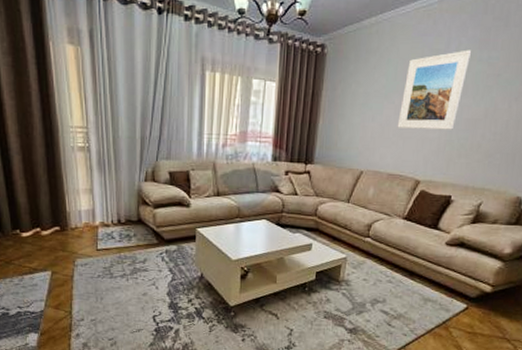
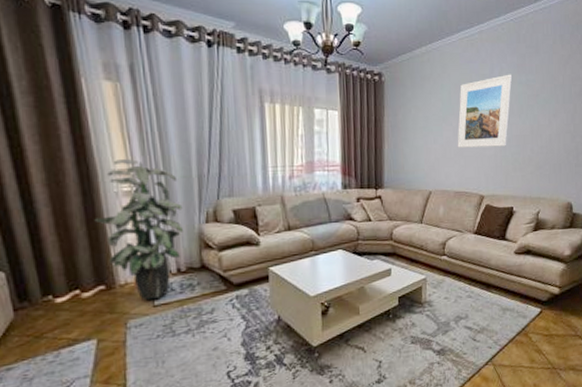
indoor plant: none [54,118,126,244] -> present [94,159,184,301]

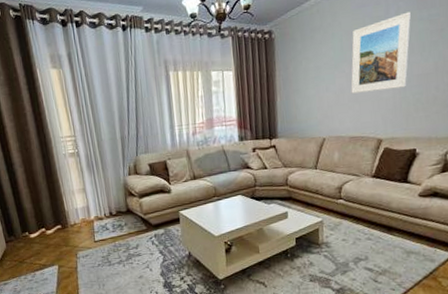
indoor plant: present [94,159,184,301] -> none [51,128,113,237]

